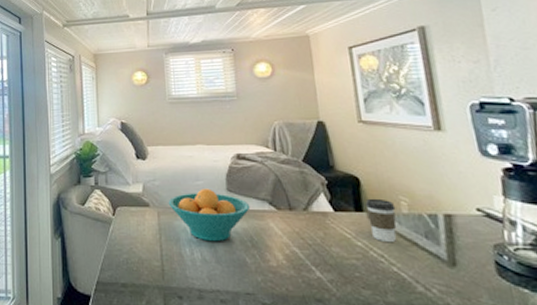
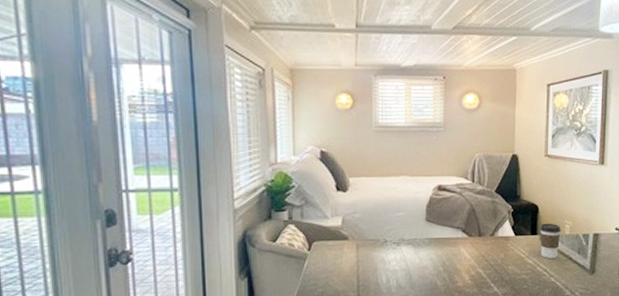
fruit bowl: present [168,188,251,242] -> none [368,219,446,270]

